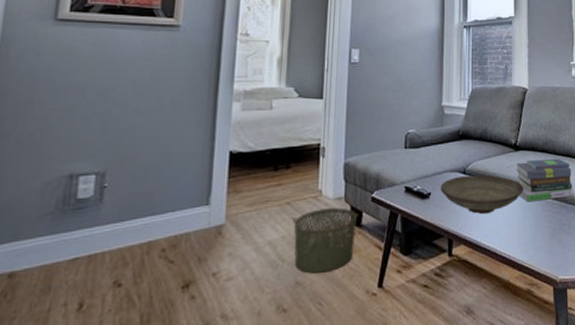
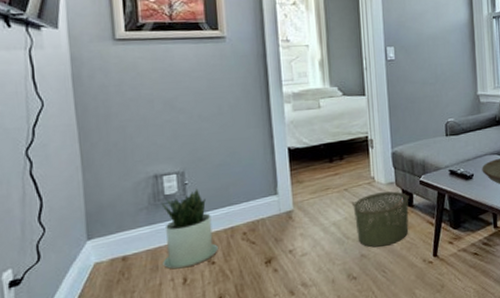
planter: none [57,193,129,292] -> present [161,189,218,270]

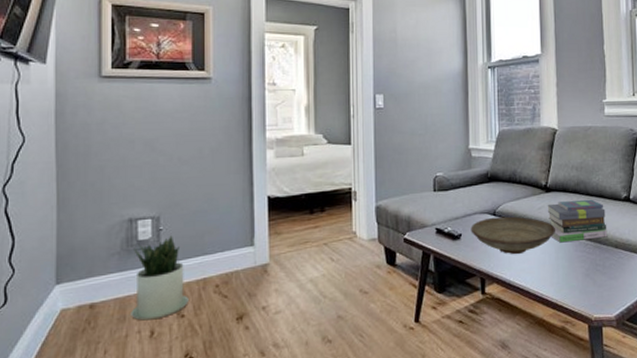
basket: present [352,191,409,248] -> none [332,248,392,309]

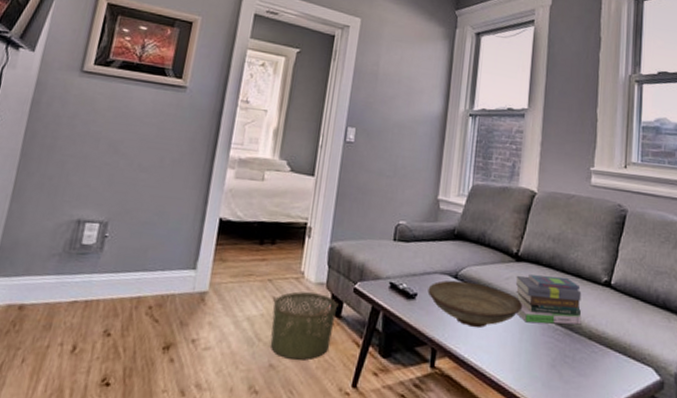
planter: present [131,235,189,321] -> none [57,244,121,334]
basket: none [332,248,392,309] -> present [270,291,339,360]

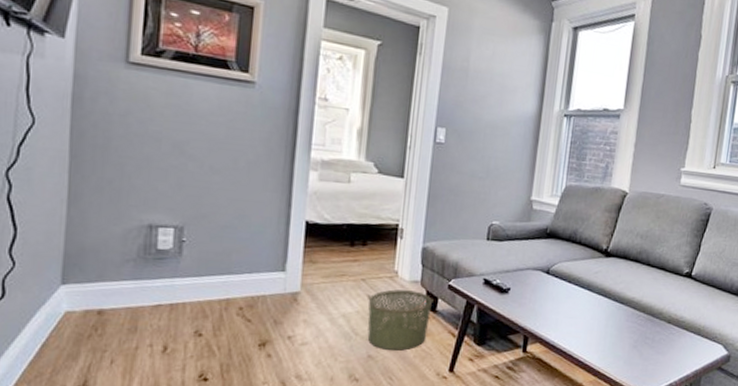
decorative bowl: present [427,280,523,328] -> none [520,275,610,316]
books: present [515,275,582,325] -> none [603,269,665,311]

